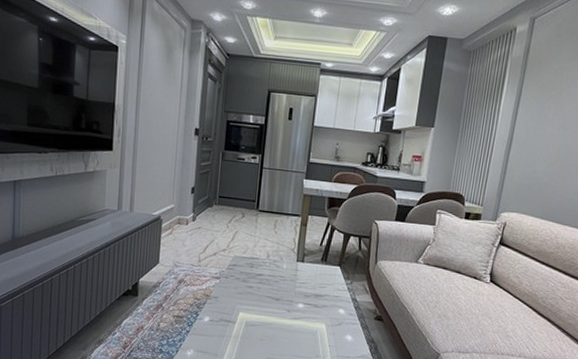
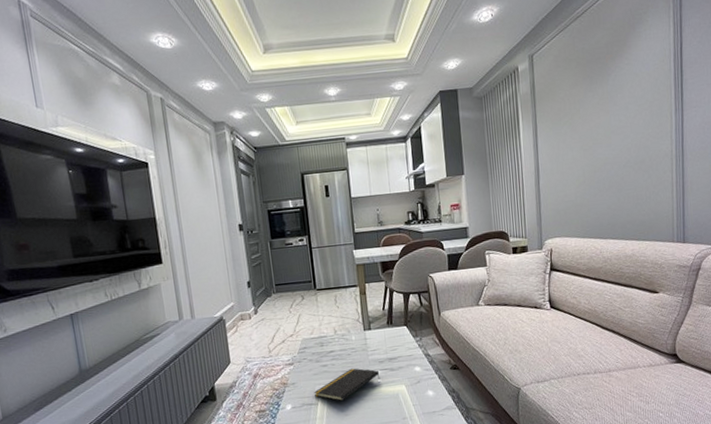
notepad: none [233,295,303,325] -> present [313,368,380,401]

